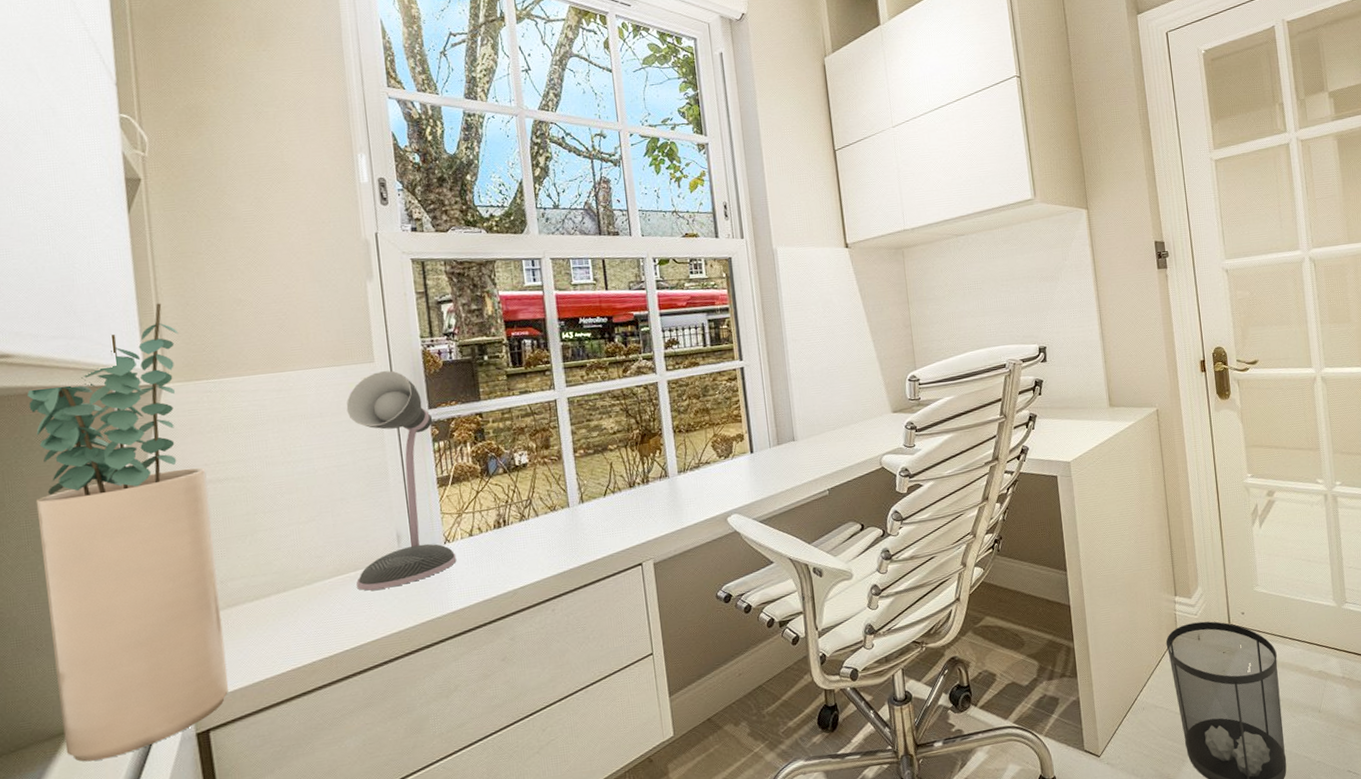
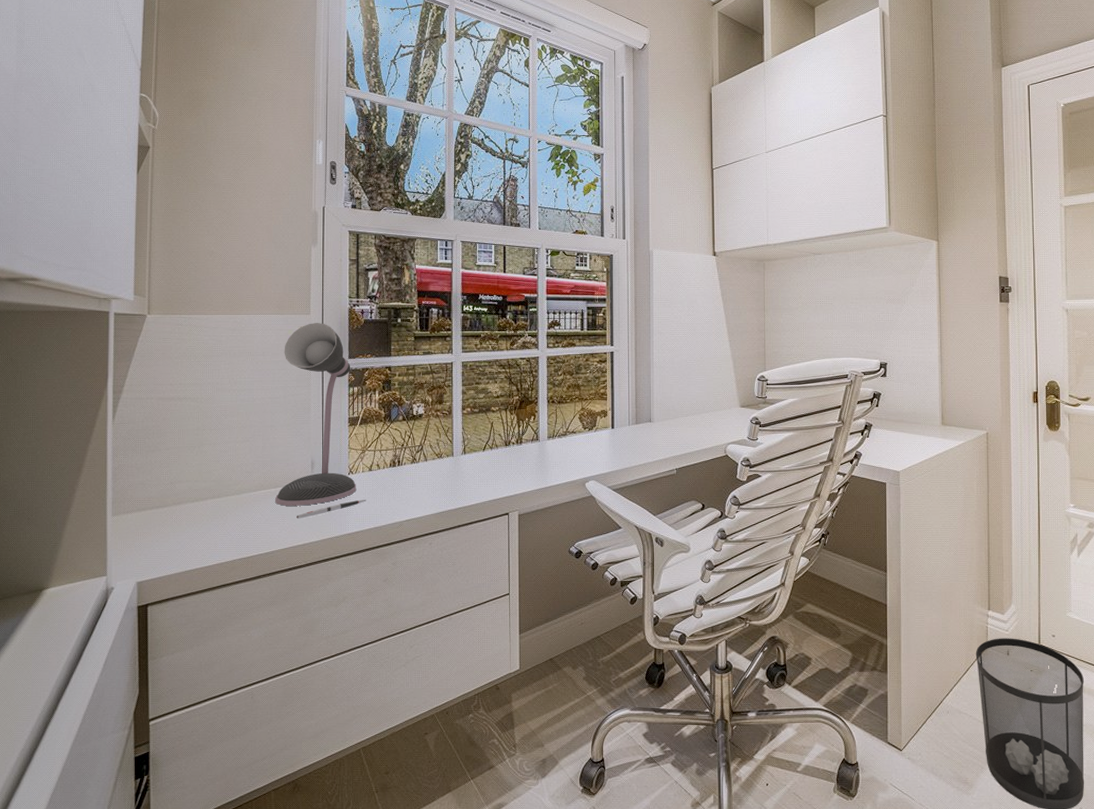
vase: present [27,303,229,762] -> none [39,248,170,616]
pen: none [385,569,470,603] -> present [296,499,366,519]

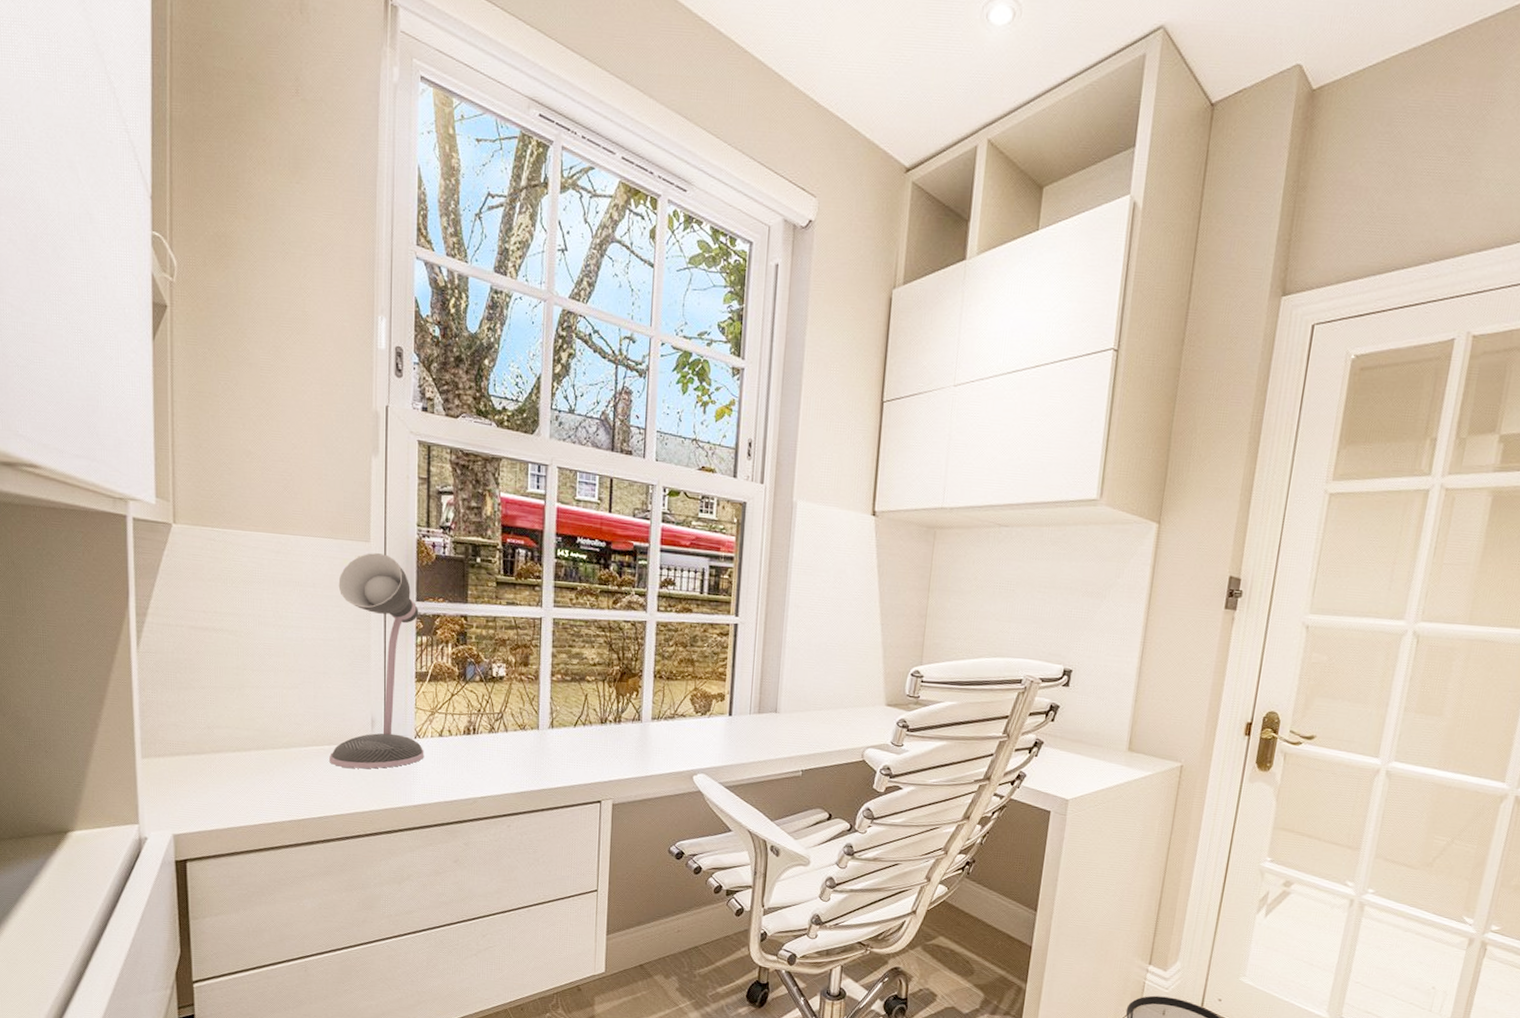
pen: present [296,499,366,519] -> none [354,768,435,783]

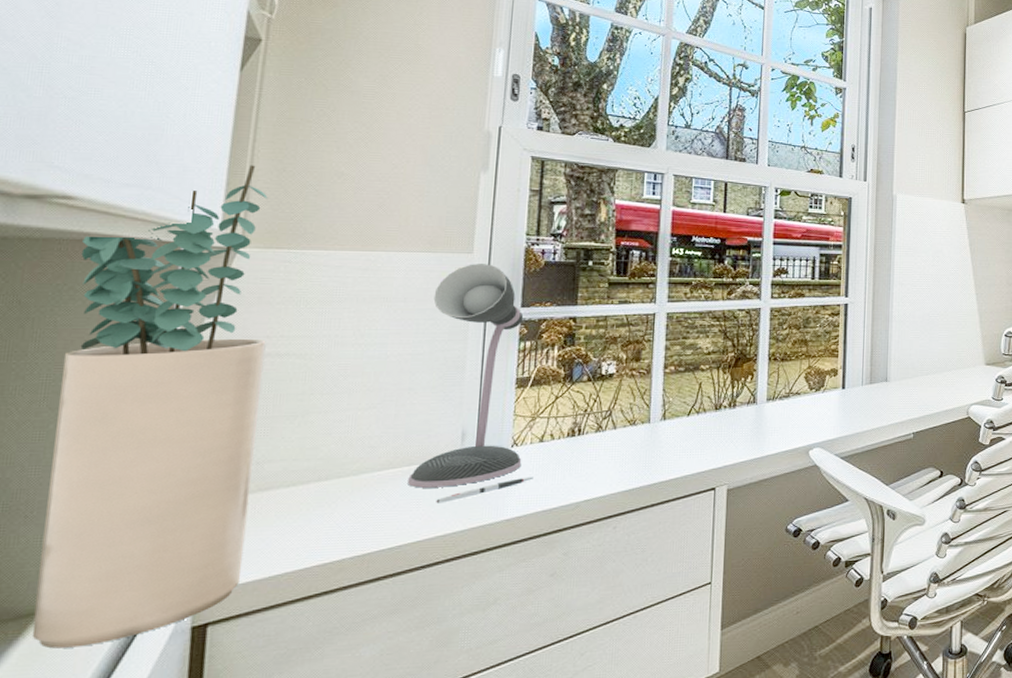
vase: none [51,440,207,864] -> present [32,165,268,649]
pen: none [354,768,435,783] -> present [436,477,534,504]

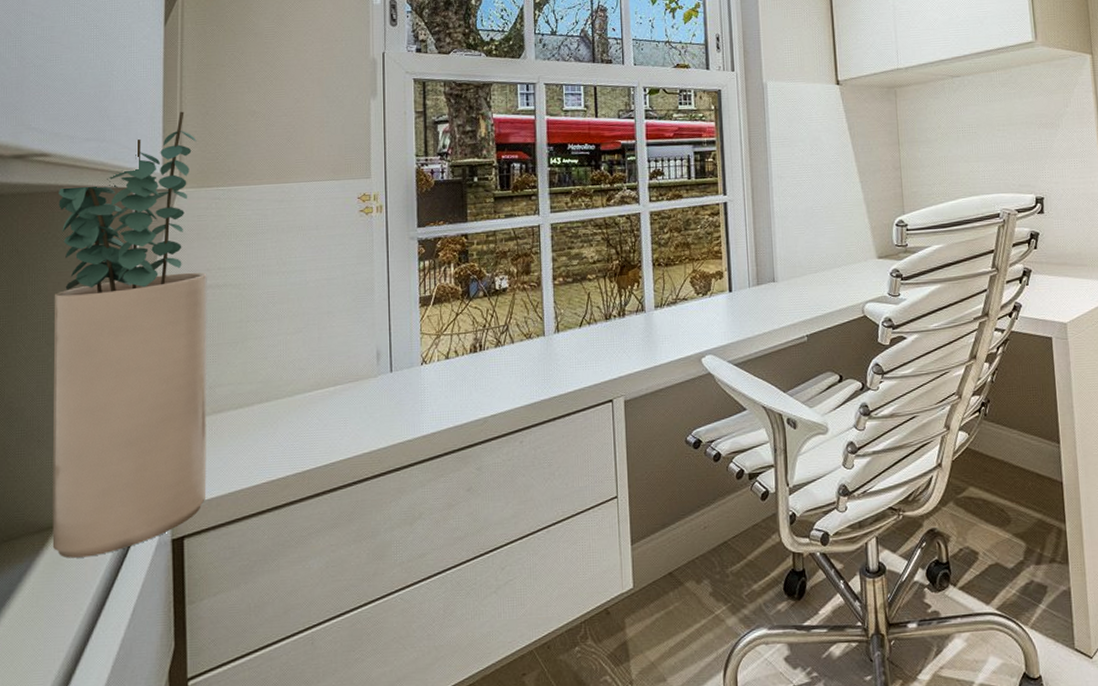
desk lamp: present [408,264,524,488] -> none [335,187,432,407]
pen: present [436,477,534,504] -> none [360,393,443,422]

